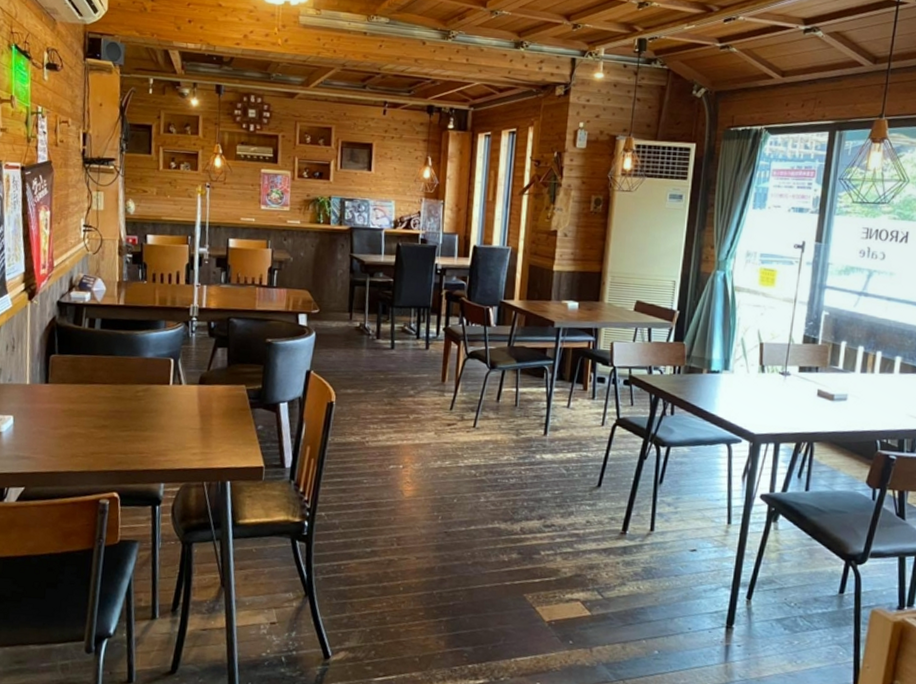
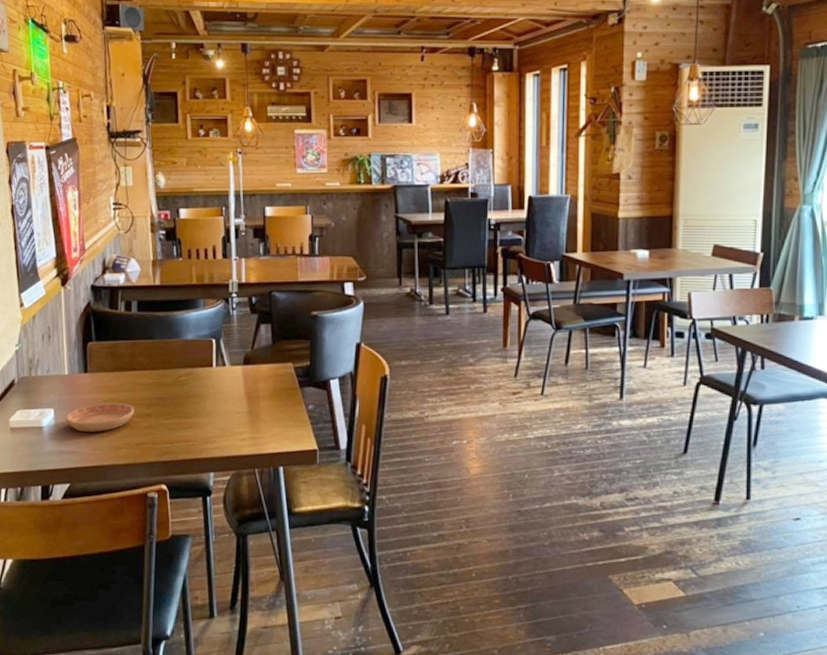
saucer: none [24,412,92,440] -> present [65,403,134,432]

